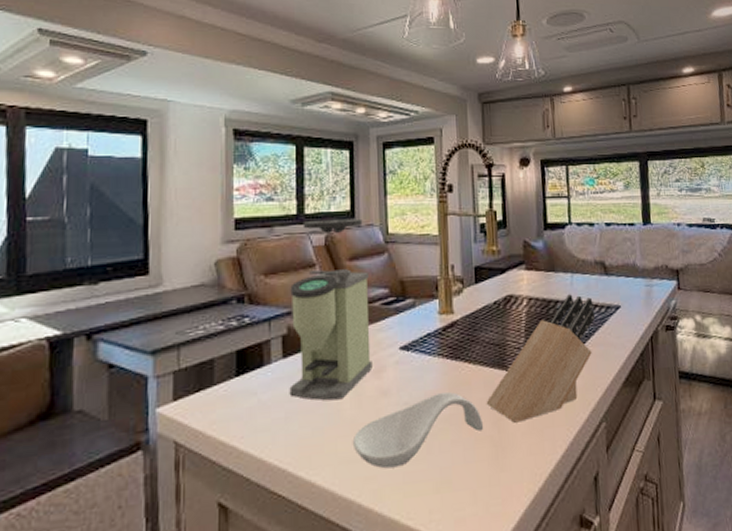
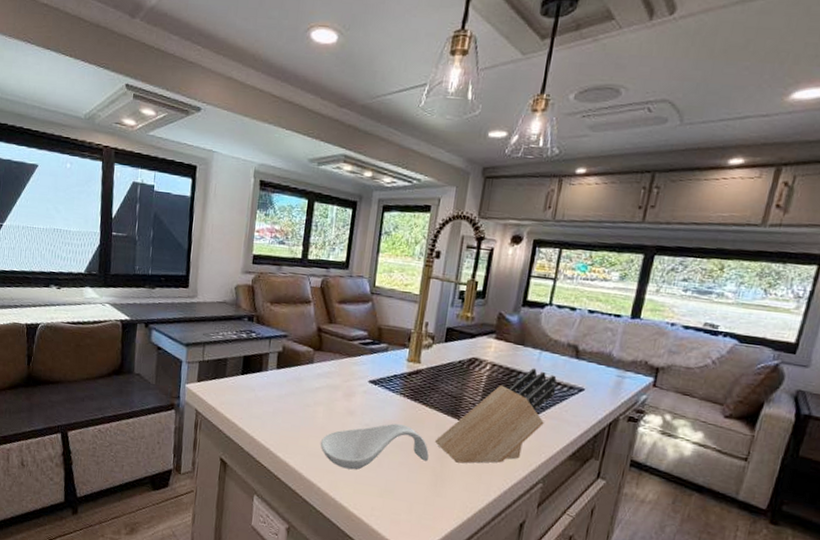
coffee grinder: present [289,218,373,401] -> none [278,265,355,410]

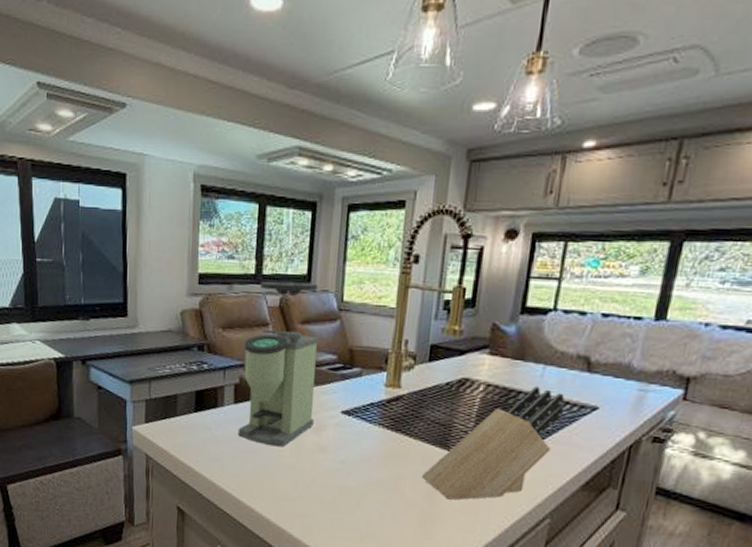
coffee grinder: none [278,265,355,410] -> present [238,281,319,447]
spoon rest: present [320,423,429,470] -> none [288,459,416,513]

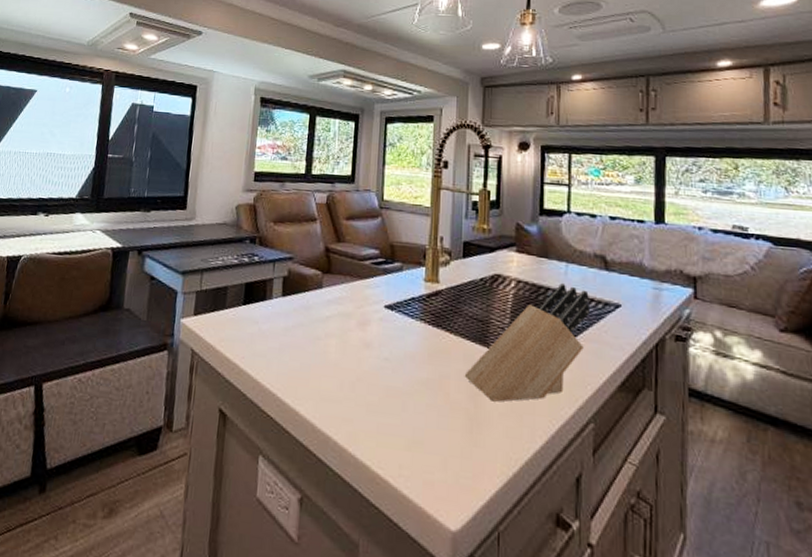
coffee grinder: present [238,281,319,447] -> none [284,180,362,343]

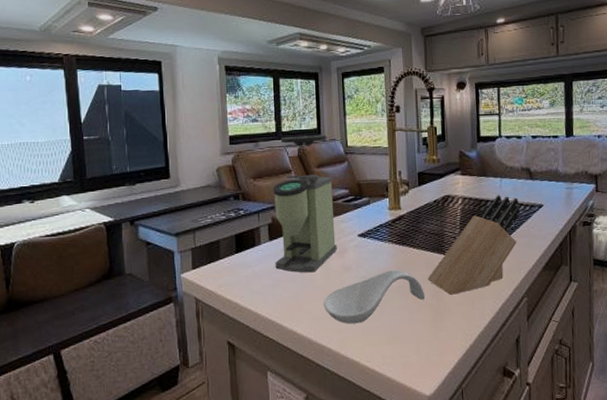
coffee grinder: none [284,180,362,343] -> present [273,134,337,273]
spoon rest: none [334,356,460,417] -> present [323,270,426,324]

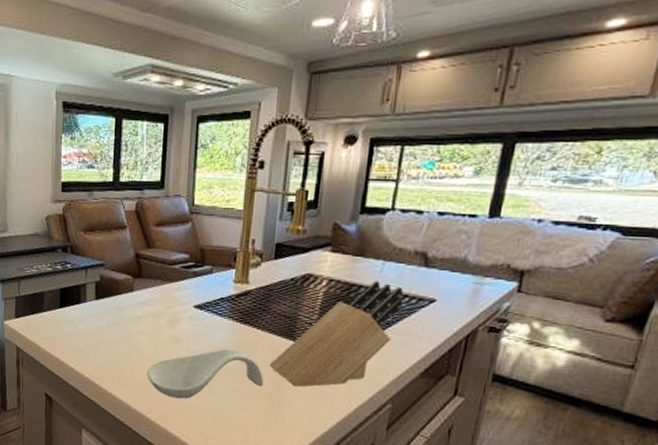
coffee grinder: present [273,134,337,273] -> none [99,187,172,339]

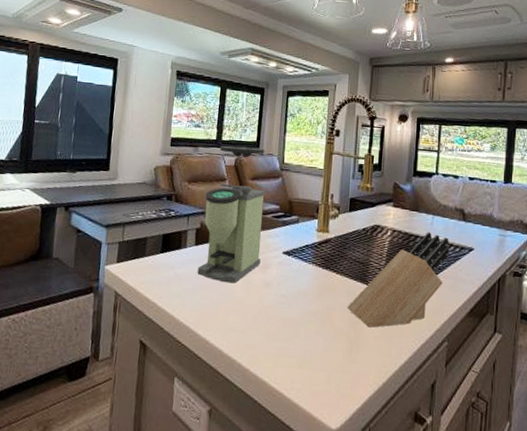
coffee grinder: none [99,187,172,339] -> present [197,145,265,284]
spoon rest: present [146,349,264,399] -> none [239,293,343,343]

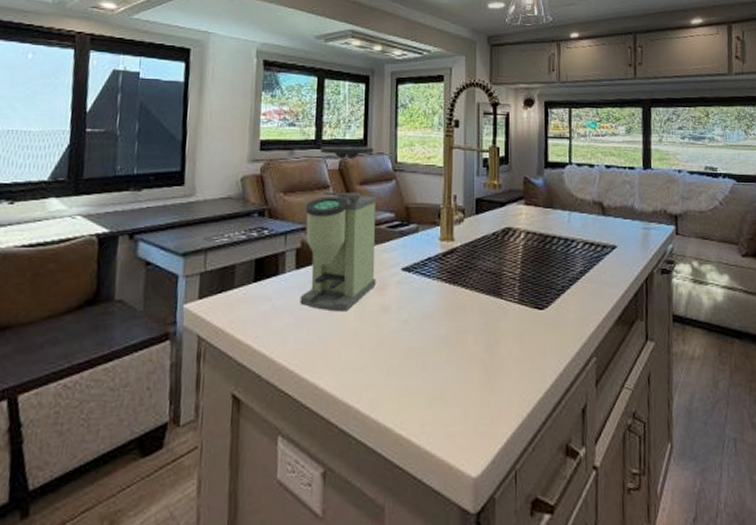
knife block: present [347,232,450,328] -> none [480,231,591,349]

